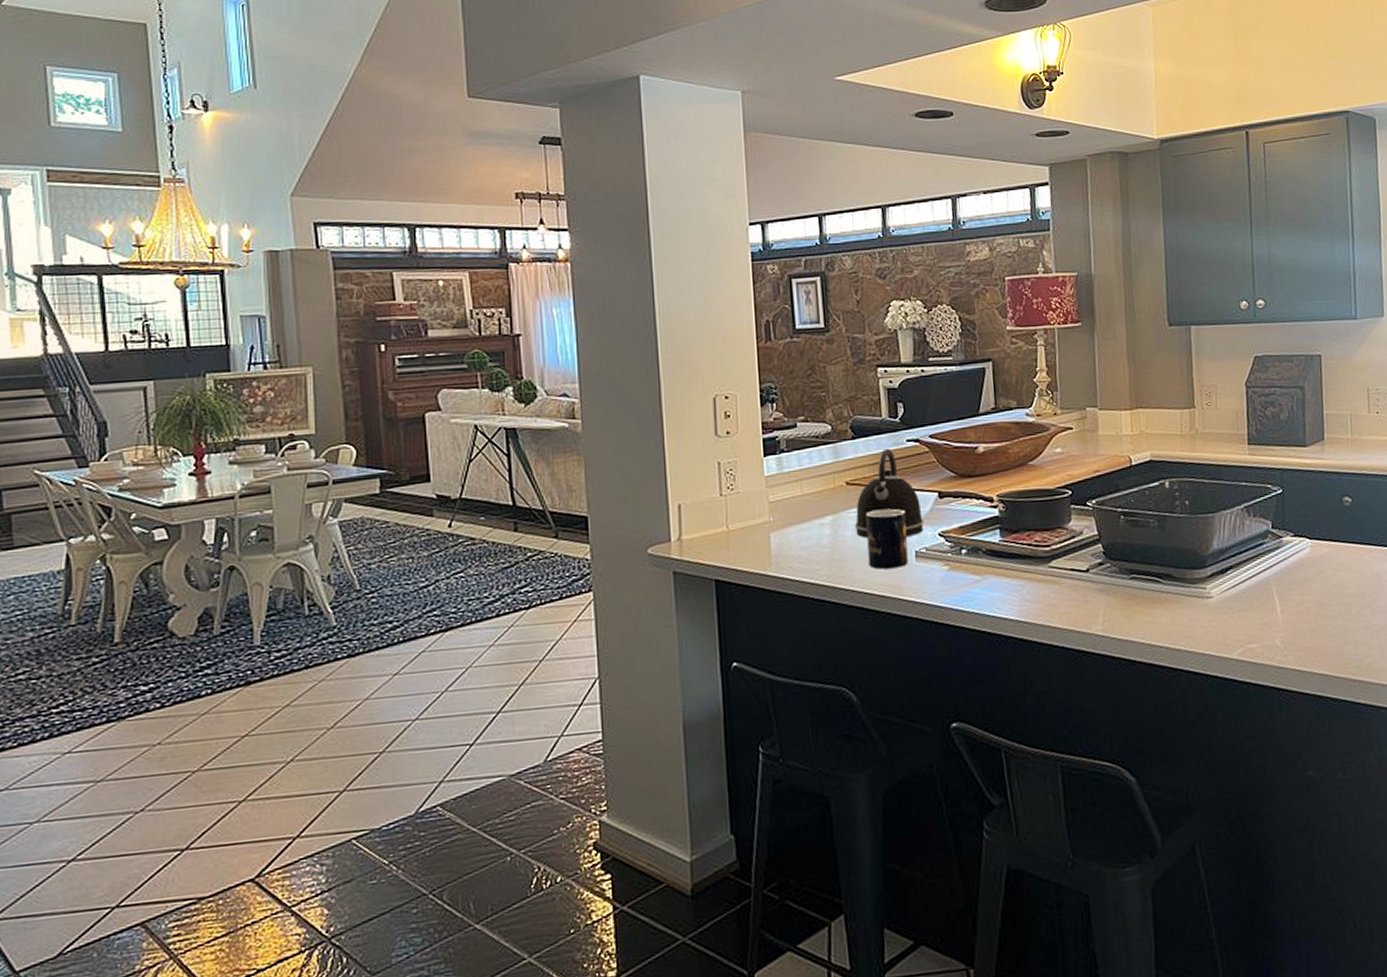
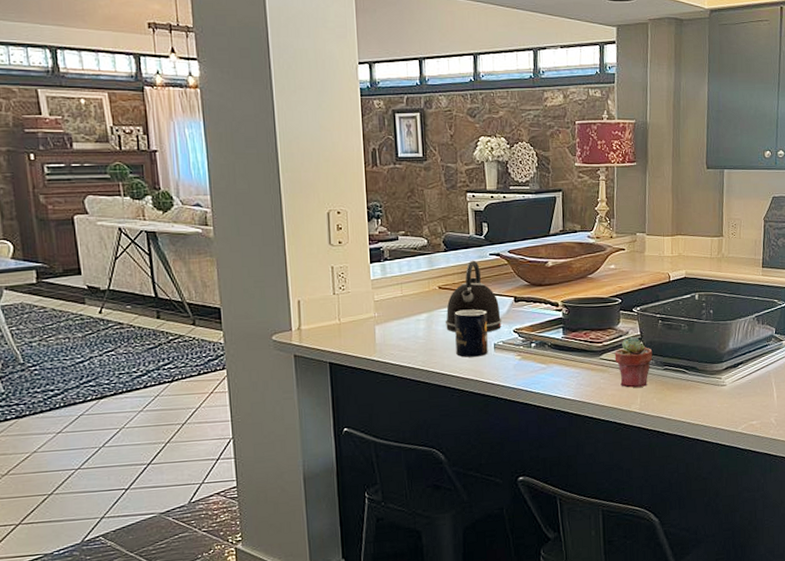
potted succulent: none [1066,538,1116,604] -> present [614,337,653,388]

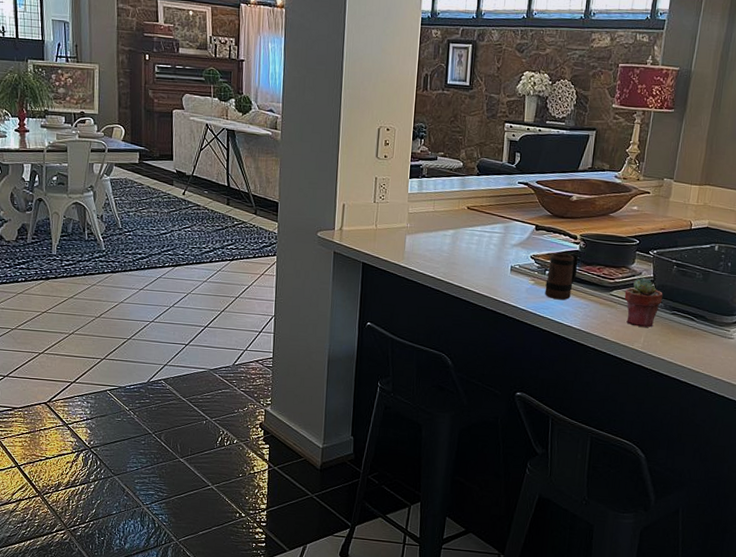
kettle: present [445,260,502,332] -> none [468,186,522,255]
mug: present [454,309,488,357] -> none [475,231,509,276]
mug: none [533,320,564,373] -> present [545,252,579,300]

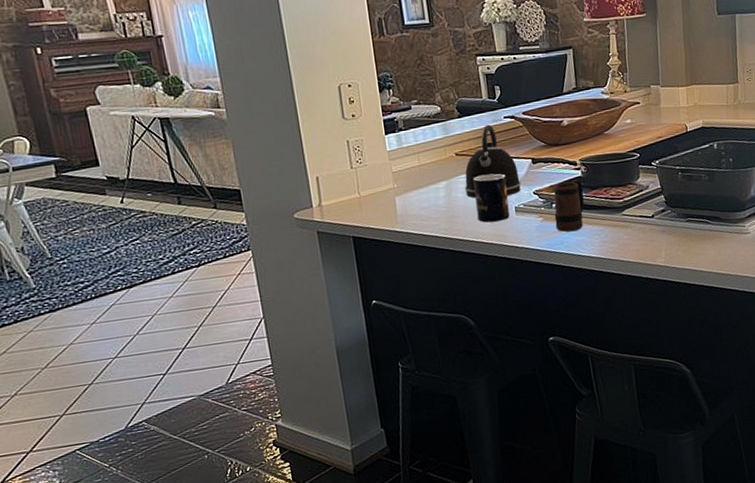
kettle: none [468,186,522,255] -> present [464,124,522,198]
mug: none [475,231,509,276] -> present [473,173,510,223]
potted succulent: present [624,278,663,328] -> none [636,191,675,242]

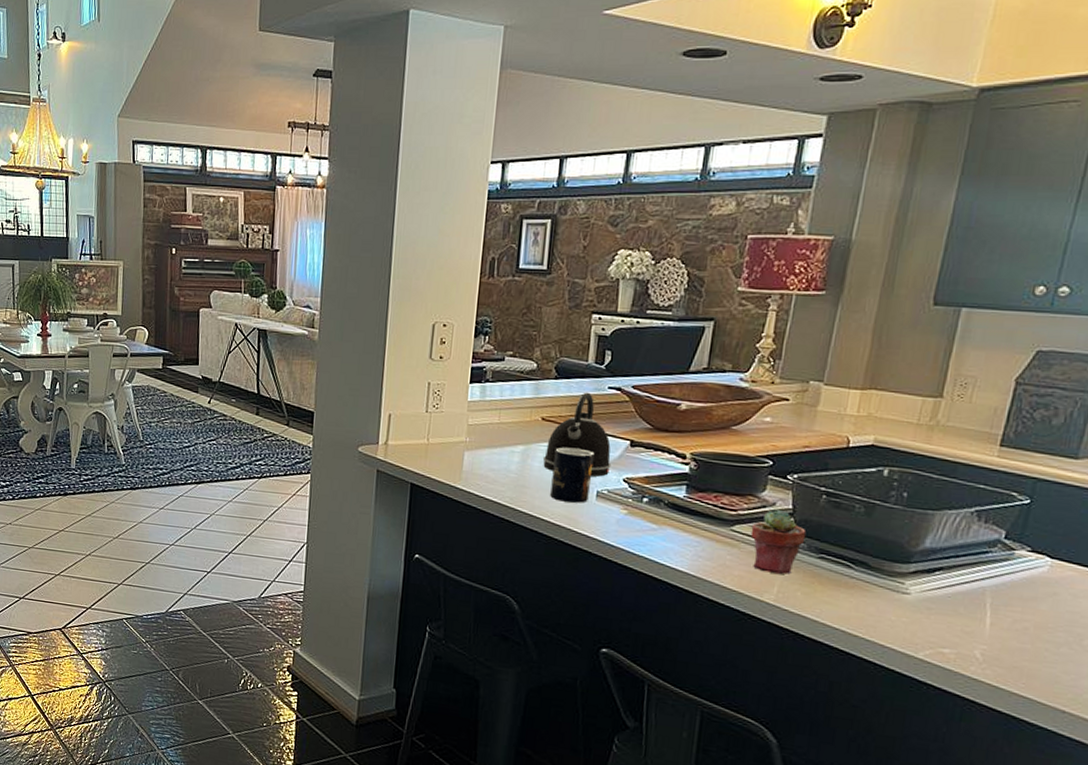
mug: present [554,179,585,232] -> none [641,475,688,535]
potted succulent: none [636,191,675,242] -> present [750,510,807,575]

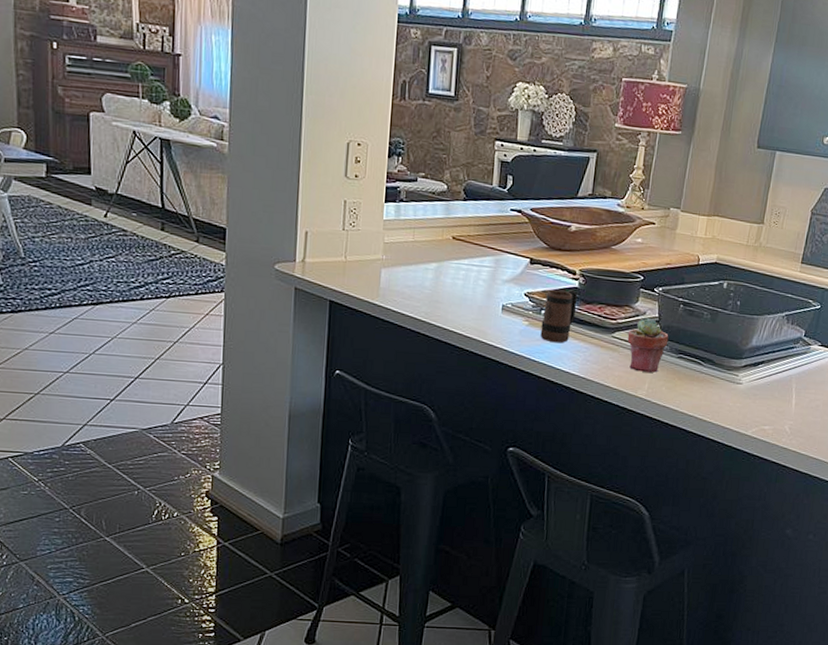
kettle: present [542,392,612,477] -> none [454,213,514,292]
mug: present [550,447,595,503] -> none [461,264,500,316]
mug: none [641,475,688,535] -> present [540,289,578,343]

